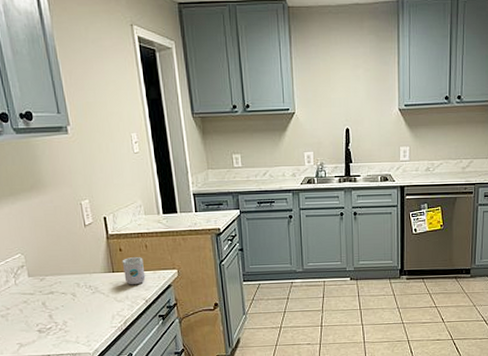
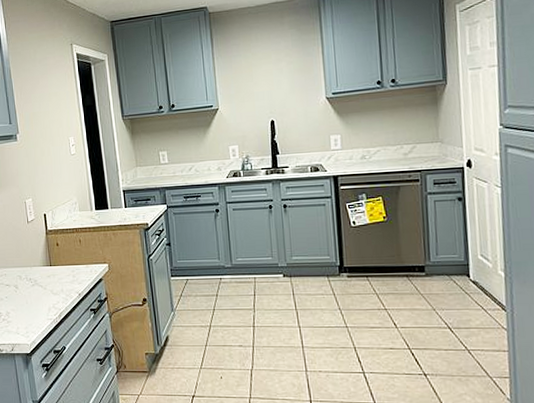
mug: present [122,256,146,285] -> none [58,250,79,279]

